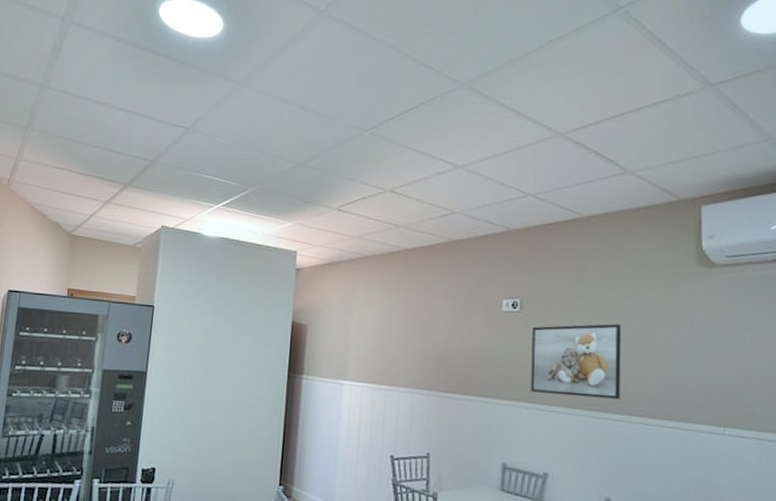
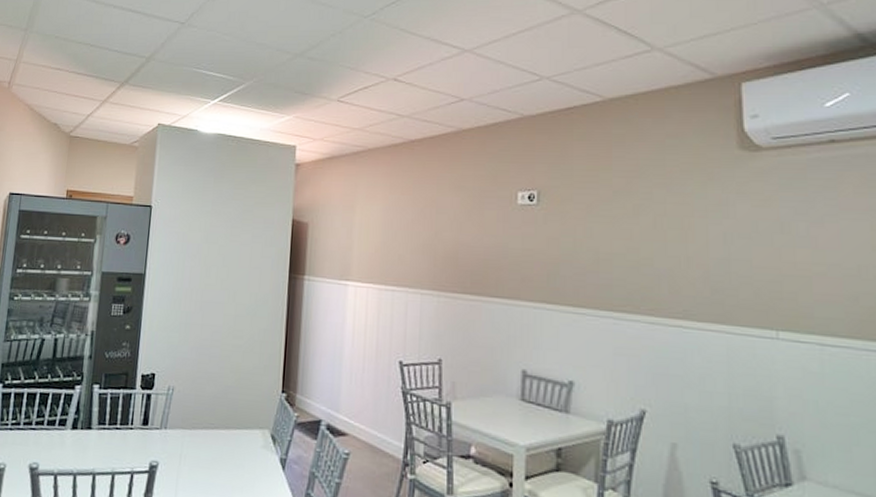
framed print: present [530,324,622,399] -> none [551,216,654,300]

